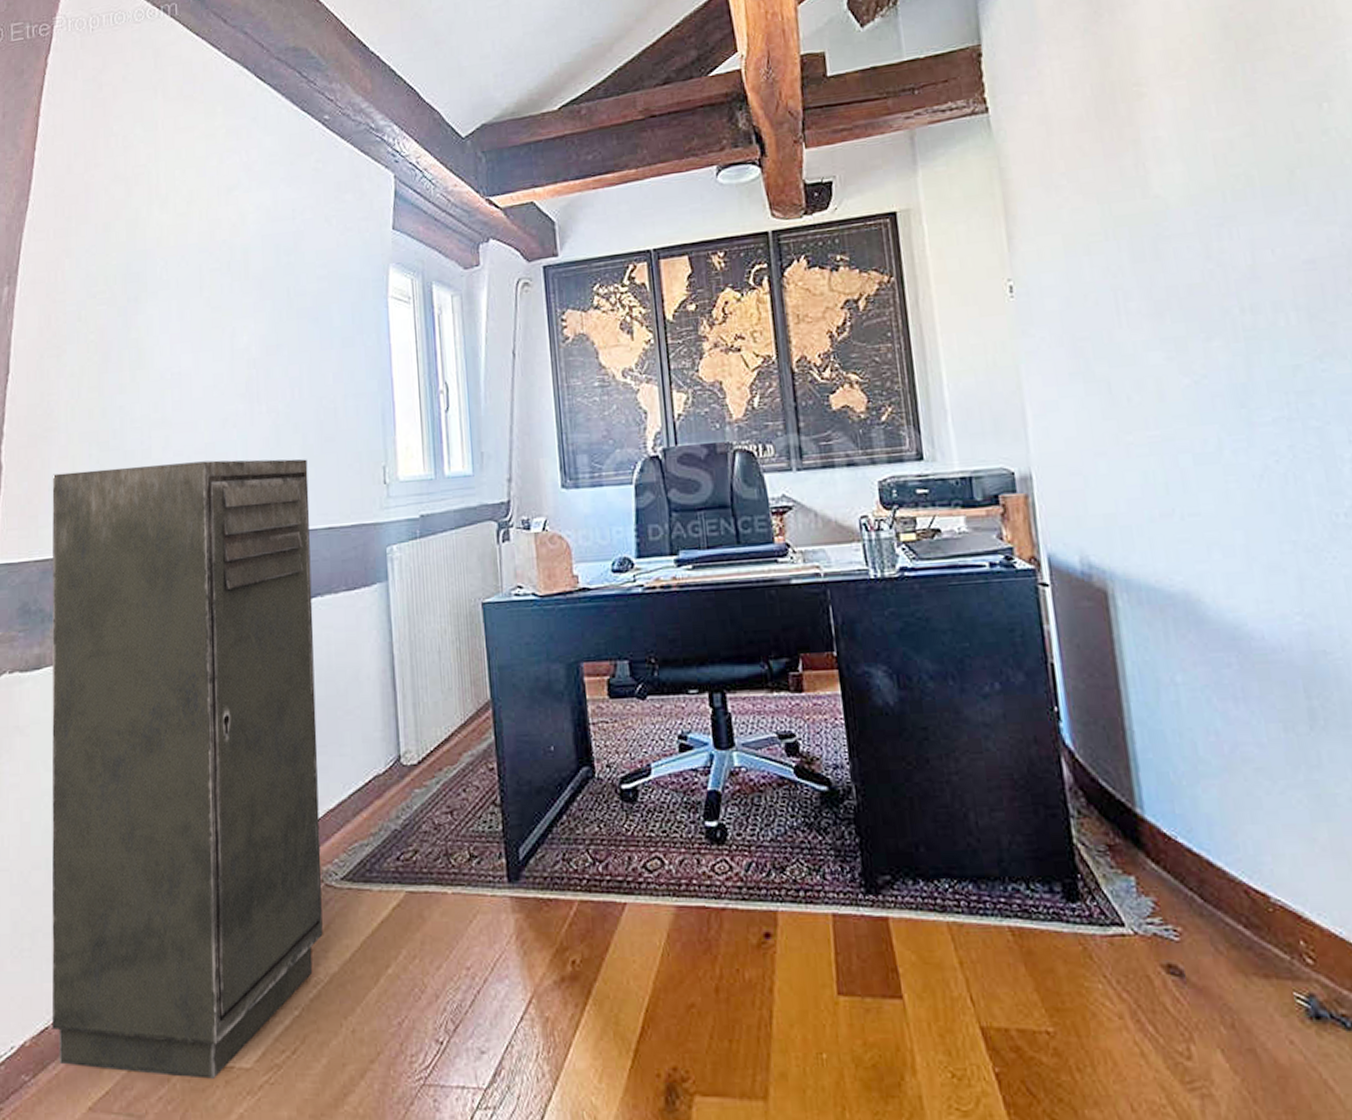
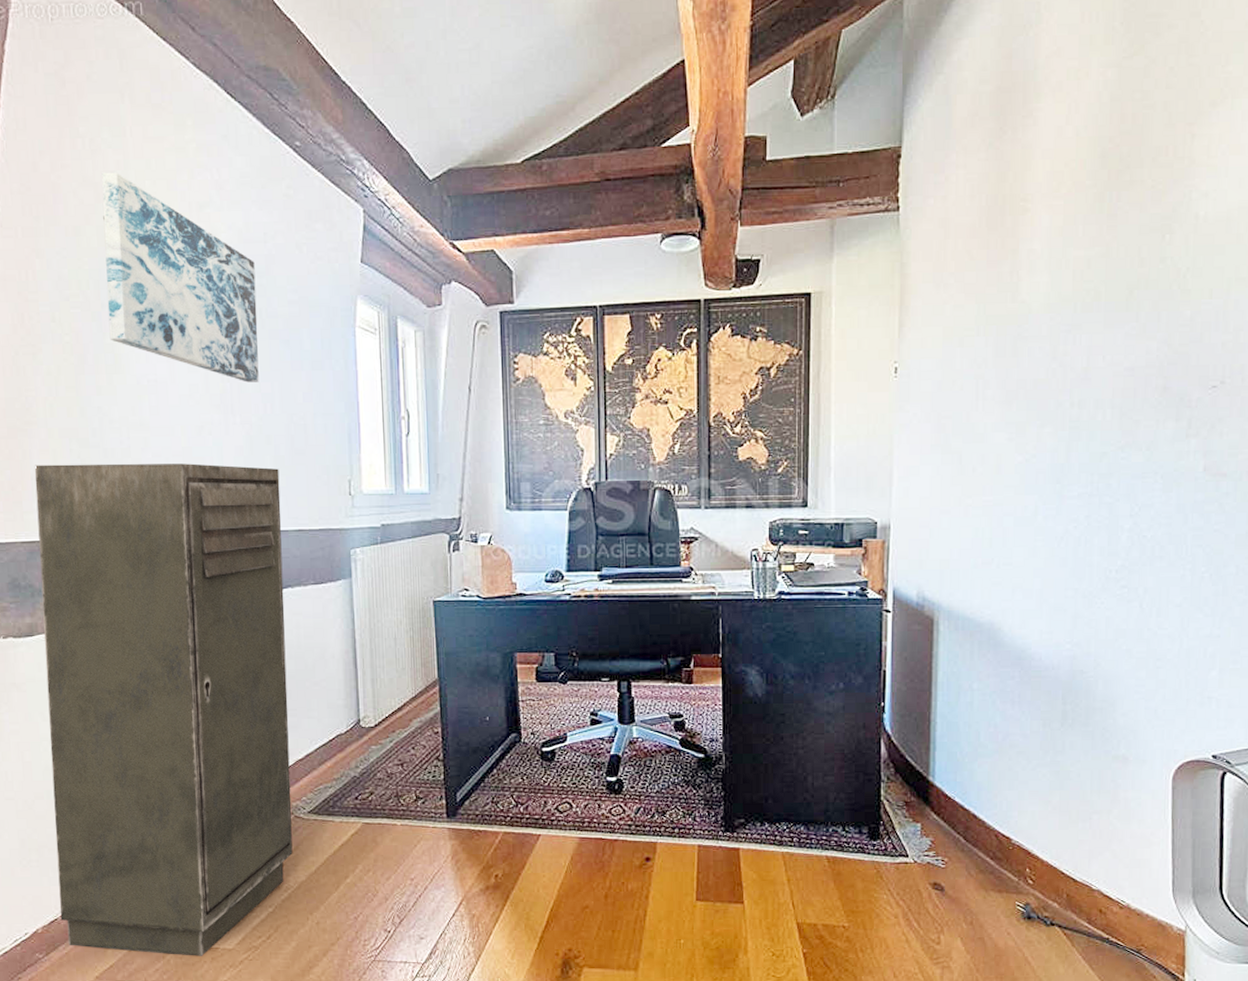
wall art: none [132,165,287,367] -> present [102,172,259,383]

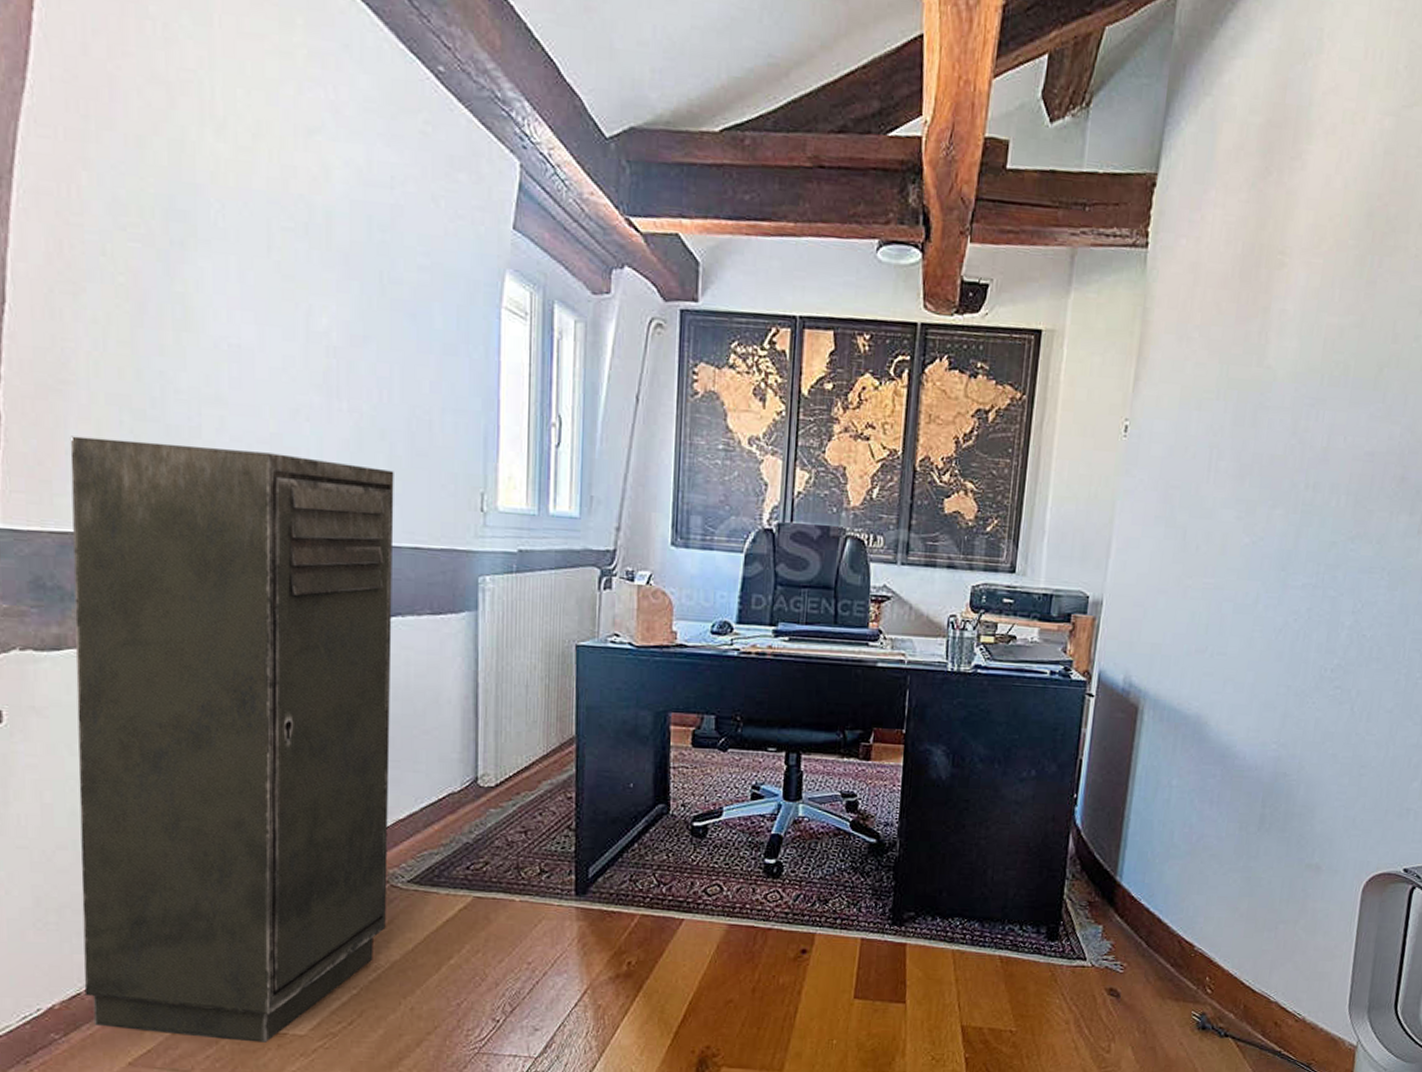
wall art: present [102,172,259,383] -> none [176,69,377,363]

